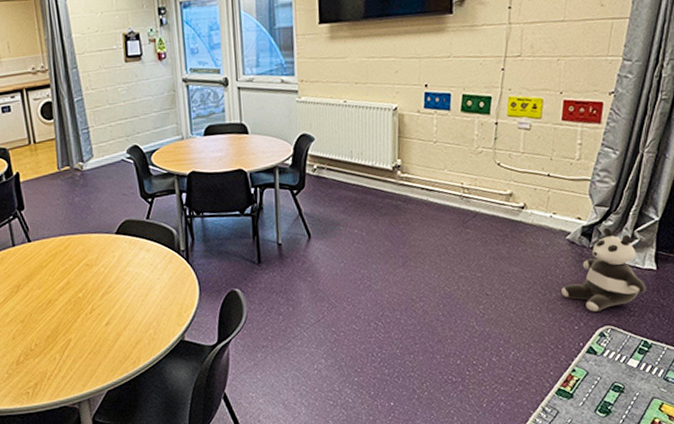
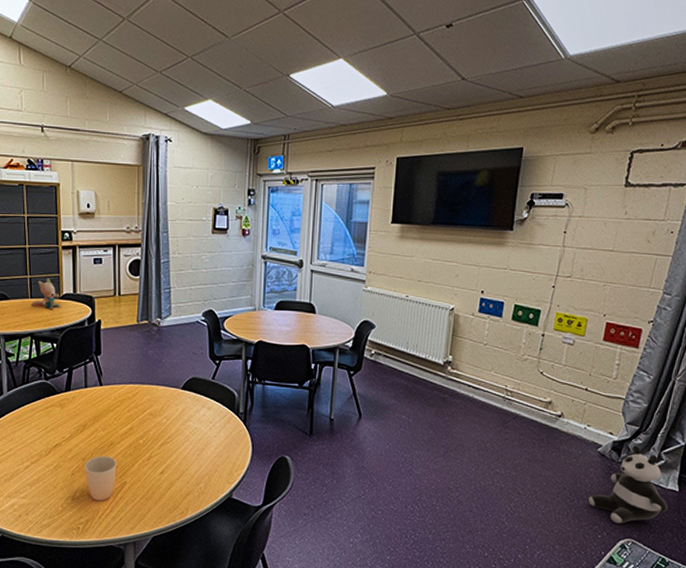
cup: none [24,315,61,363] -> present [84,456,117,501]

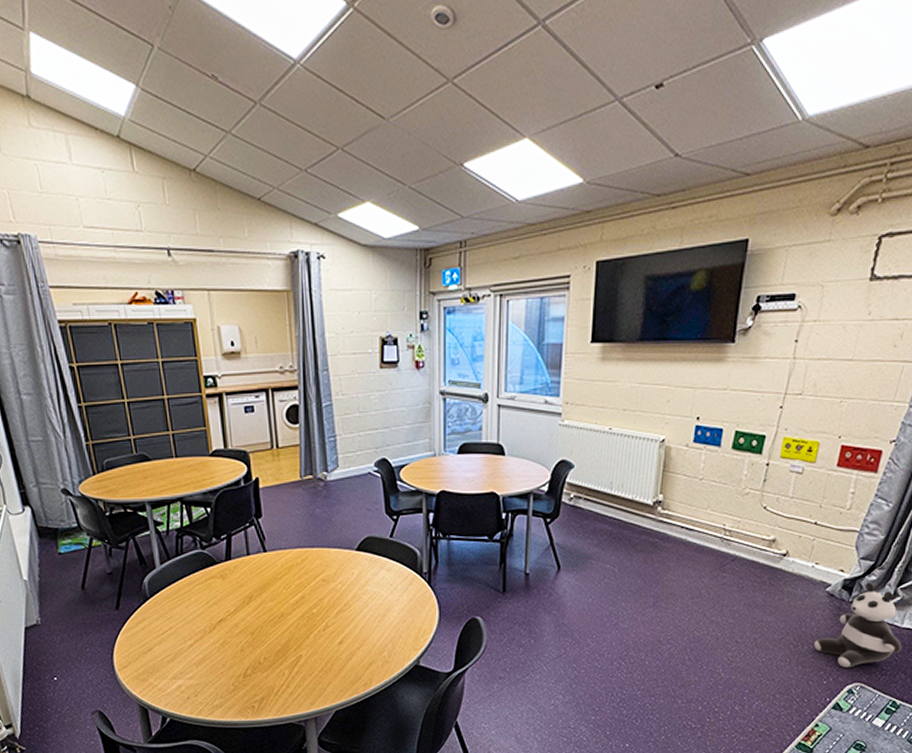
toy animal: present [31,277,61,310] -> none [177,432,212,470]
cup: present [84,456,117,501] -> none [253,629,291,677]

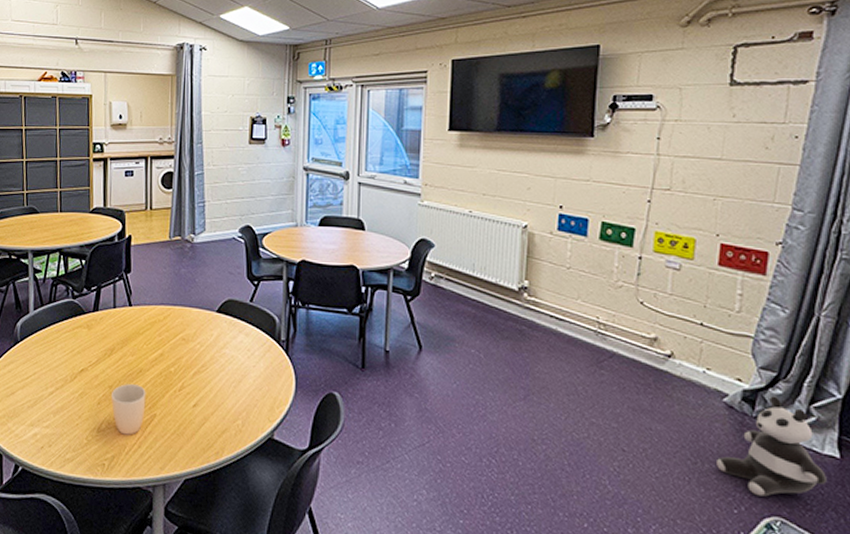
cup: none [253,629,291,677] -> present [110,384,146,435]

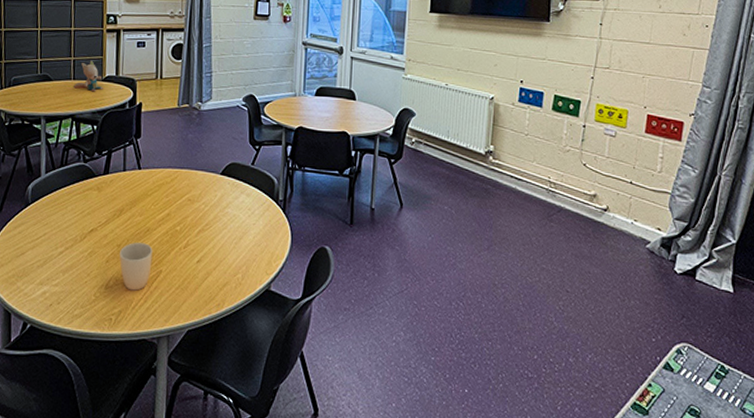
toy animal: none [61,191,91,225] -> present [74,60,103,92]
stuffed animal: present [717,395,827,497] -> none [640,242,723,327]

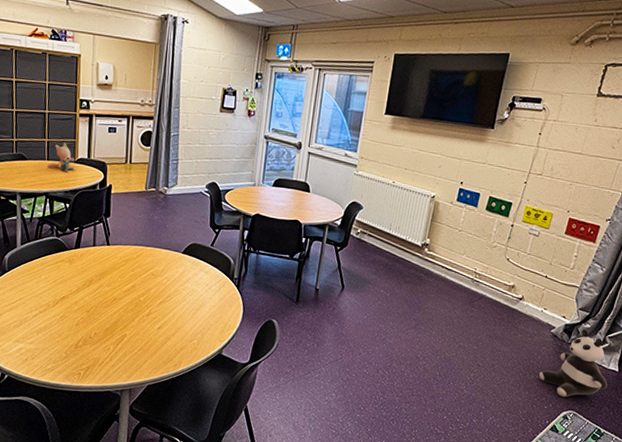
cup: present [119,242,153,291] -> none [88,309,119,351]
stuffed animal: none [640,242,723,327] -> present [539,328,608,397]

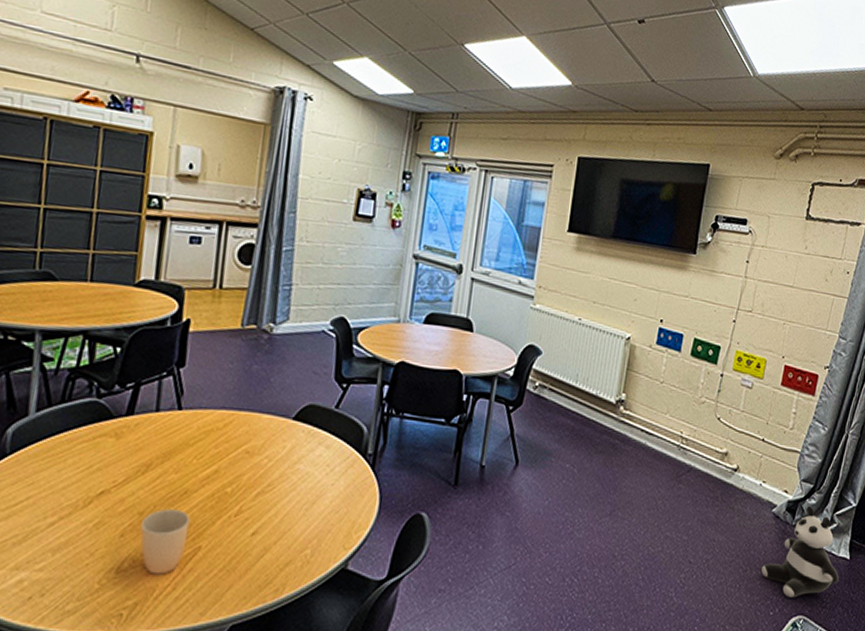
toy animal: present [48,142,76,173] -> none [90,255,135,301]
cup: none [88,309,119,351] -> present [140,509,191,575]

